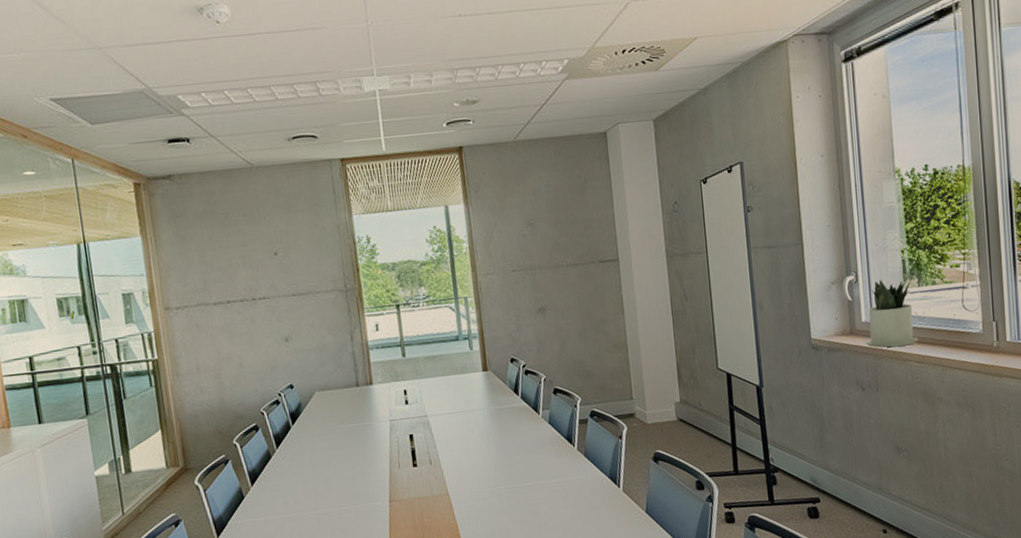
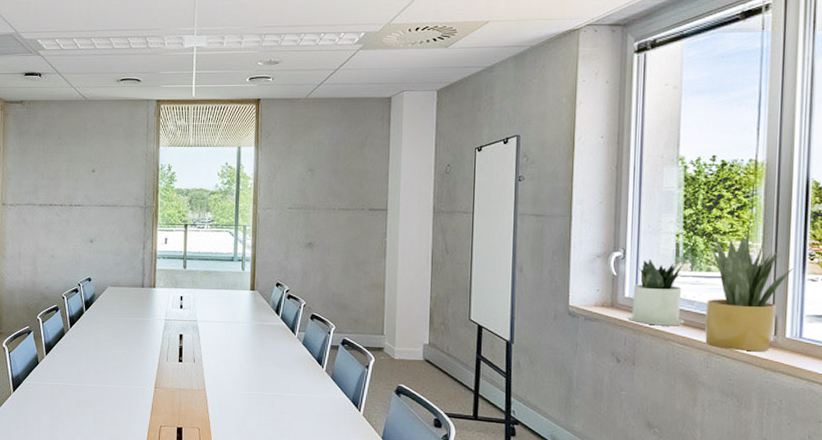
planter: none [930,239,1006,362] -> present [704,232,793,352]

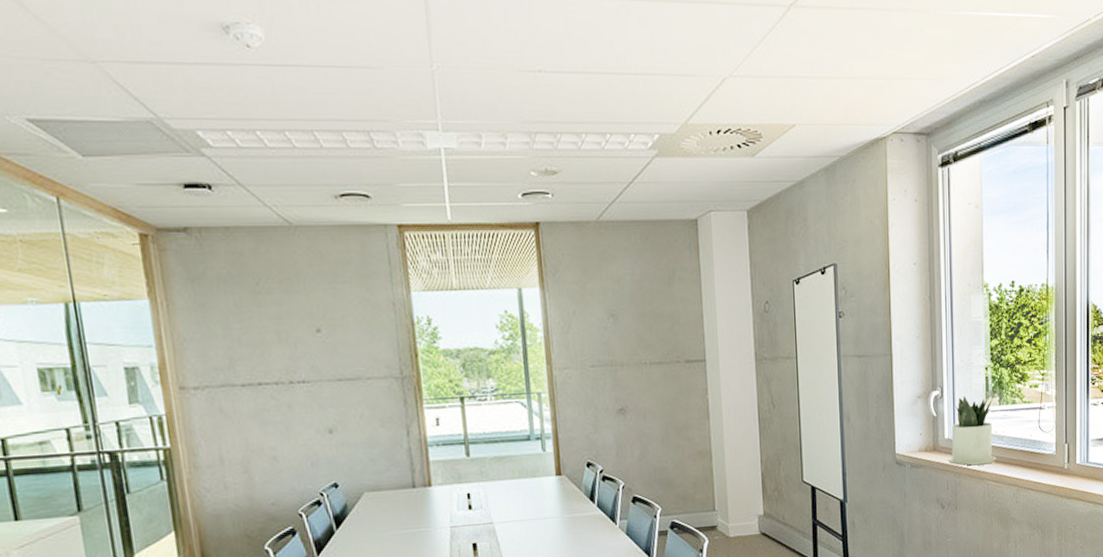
planter: present [704,232,793,352] -> none [1012,360,1080,483]

